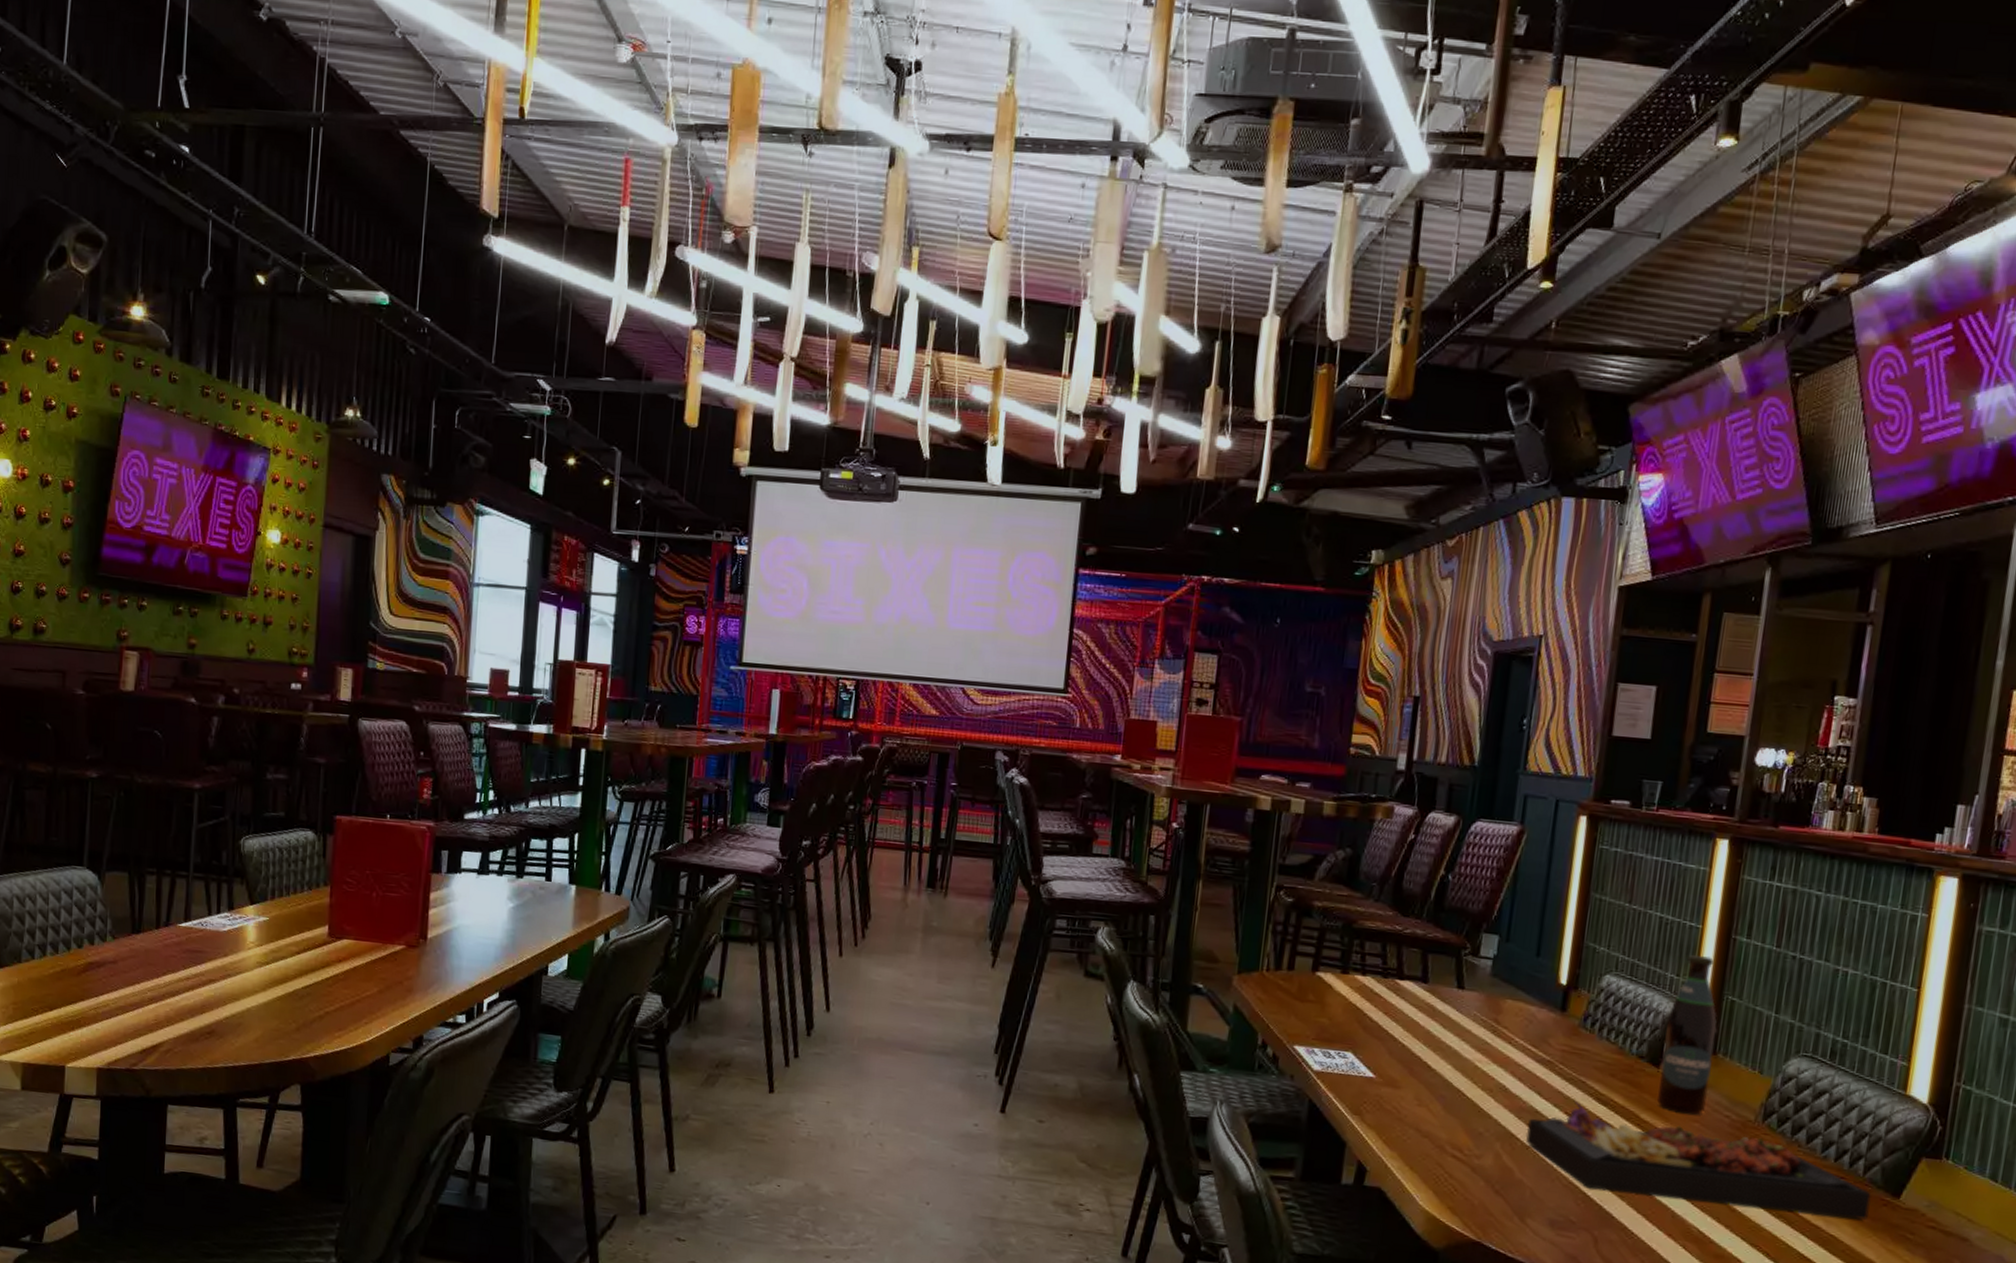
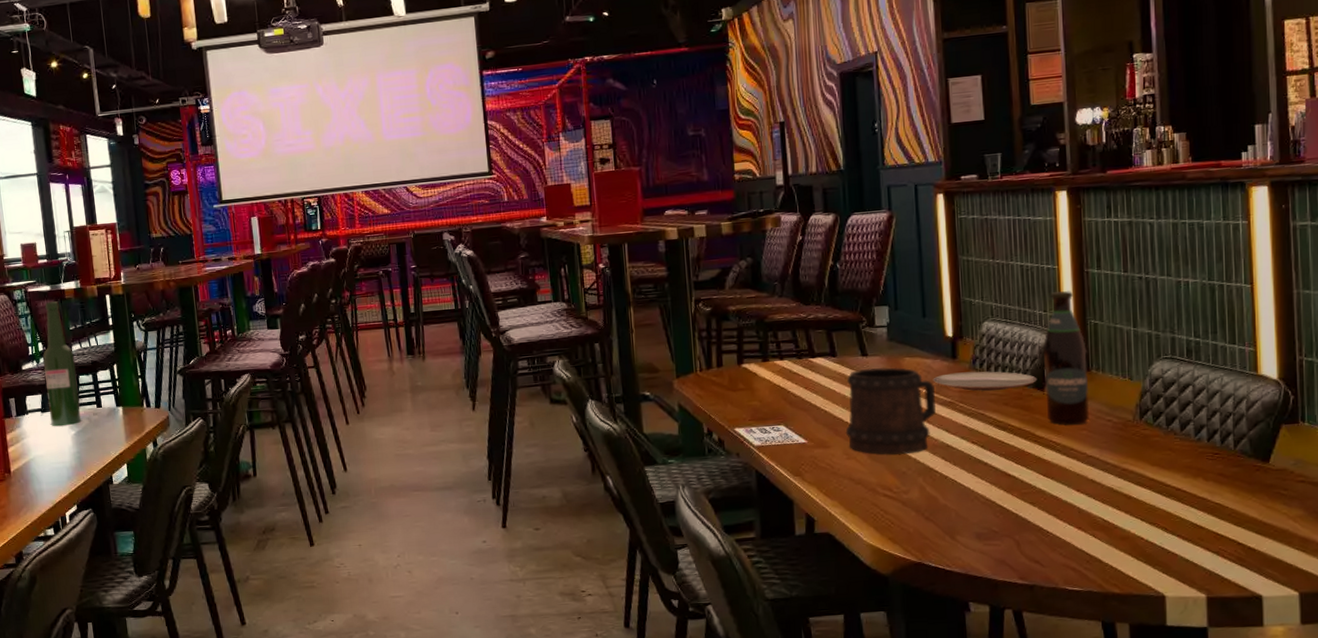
beer bottle: none [486,744,530,897] -> present [42,301,82,427]
beer mug: none [1421,1003,1534,1112] -> present [845,367,936,454]
food platter: present [1525,1100,1871,1220] -> none [942,430,1245,501]
plate: none [1534,1027,1654,1059] -> present [933,371,1037,391]

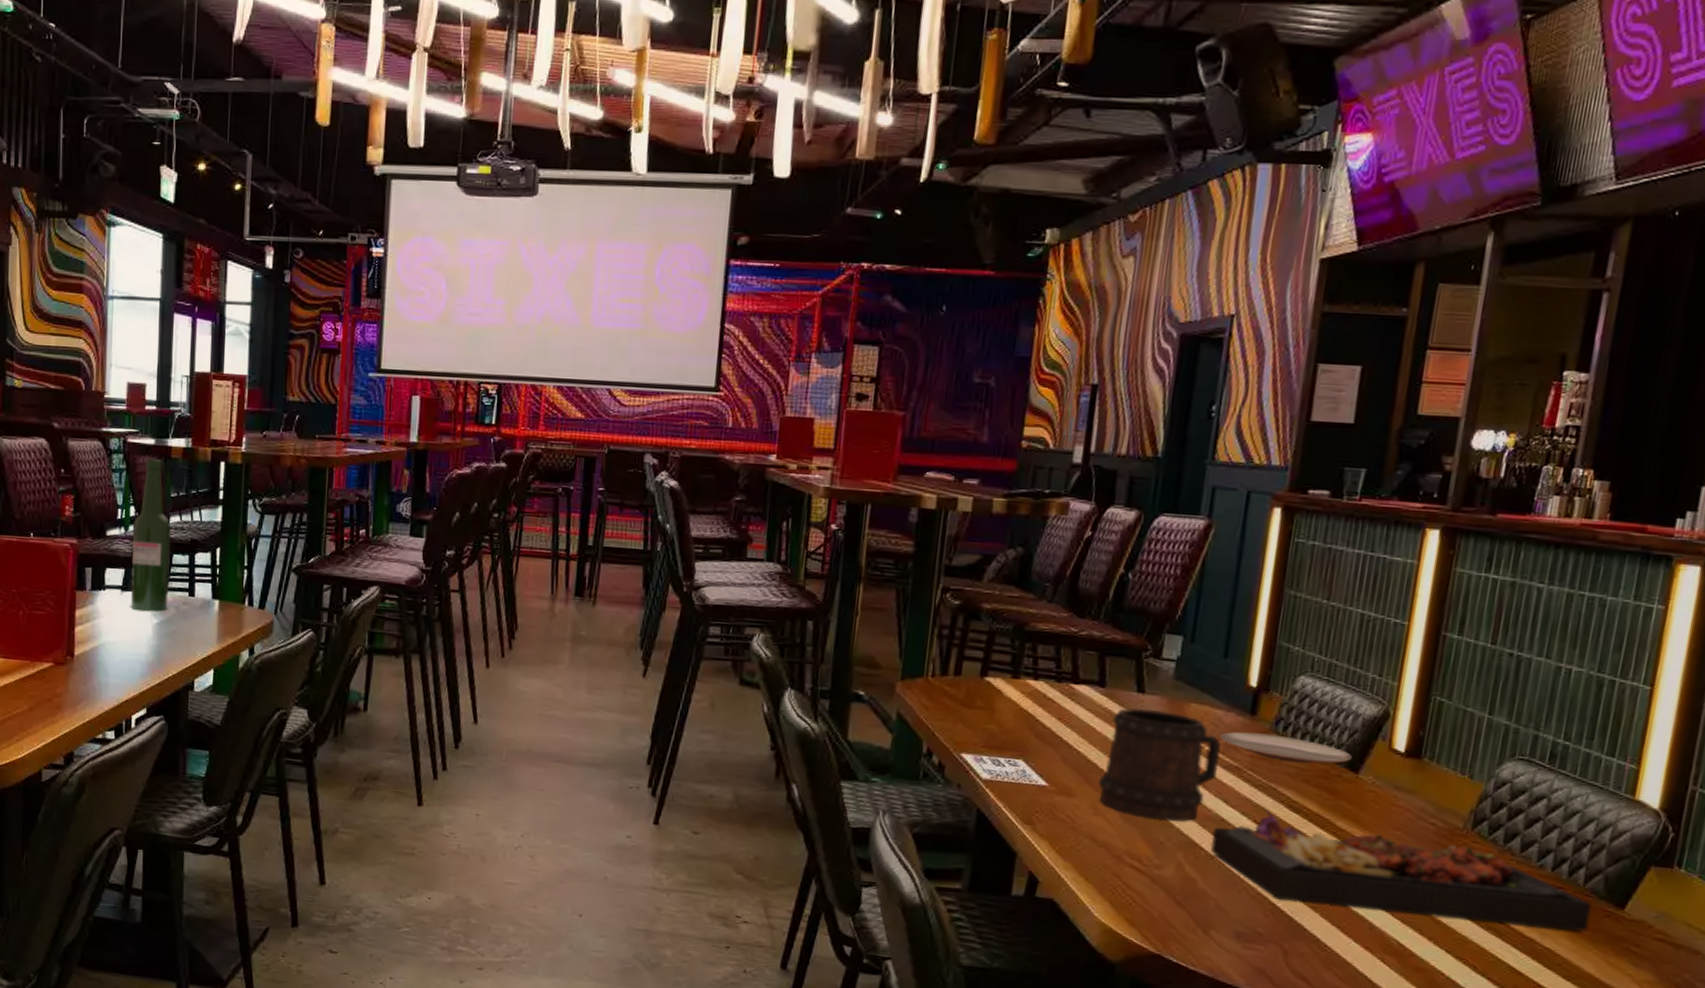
food platter: none [942,430,1245,501] -> present [1210,808,1592,932]
bottle: present [1043,291,1090,425] -> none [1354,653,1424,822]

